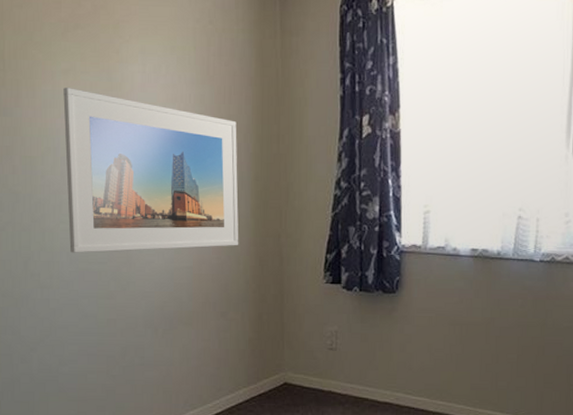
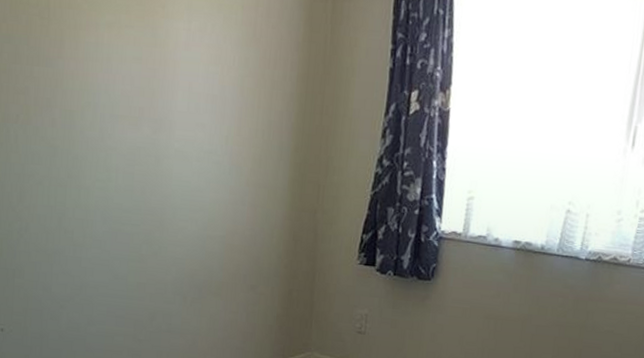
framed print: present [63,88,239,253] -> none [104,41,280,219]

